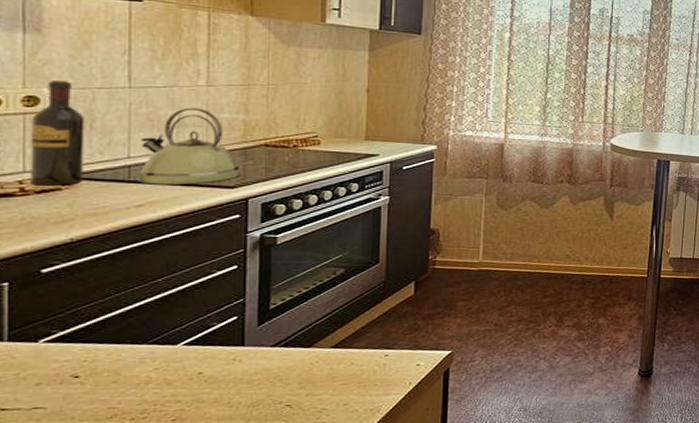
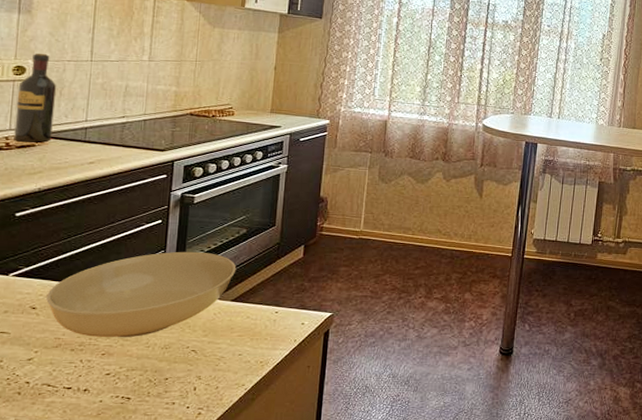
bowl: none [92,297,335,402] -> present [46,251,237,338]
kettle: present [138,107,240,186] -> none [91,79,170,147]

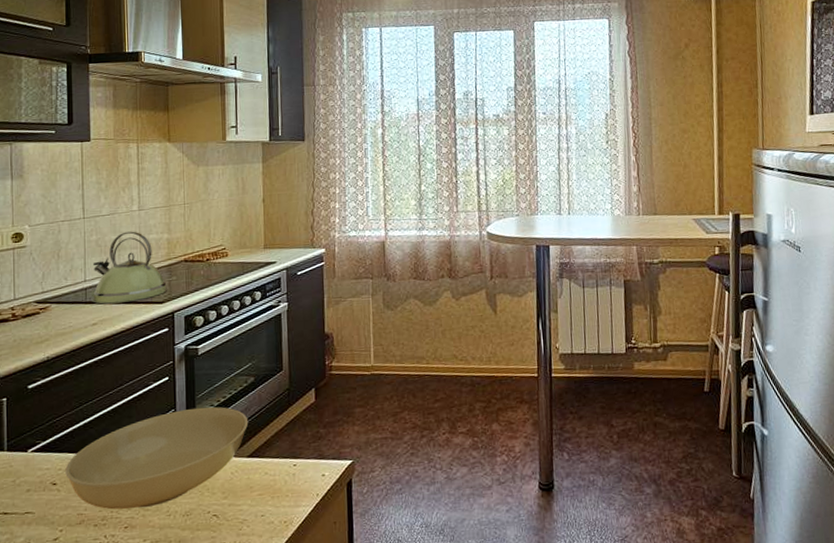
wine bottle: present [13,53,57,143] -> none [18,216,55,312]
kettle: none [91,79,170,147] -> present [92,231,167,305]

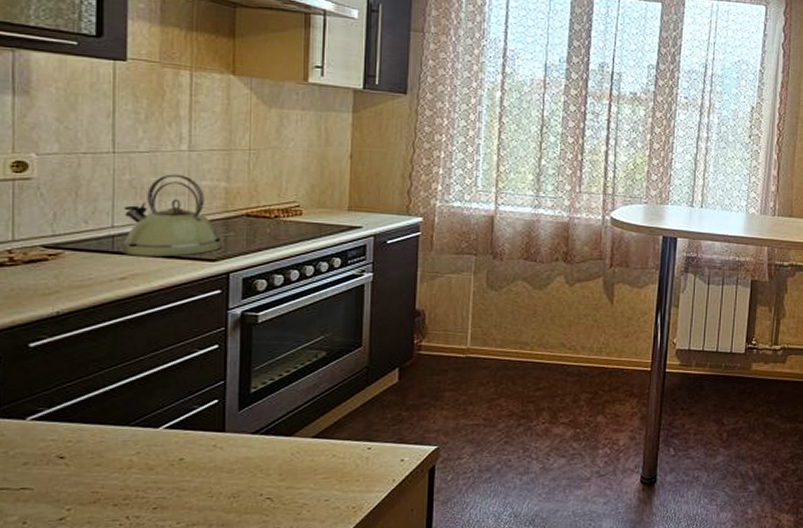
bowl: present [65,406,249,510] -> none [77,381,316,488]

